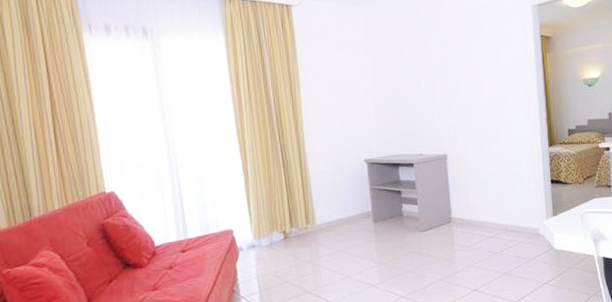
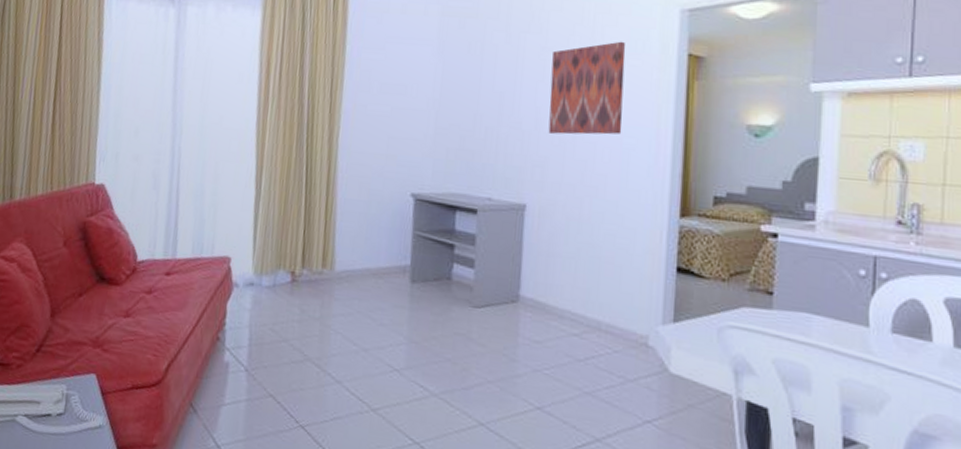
wall art: none [451,31,504,102] -> present [548,41,626,135]

